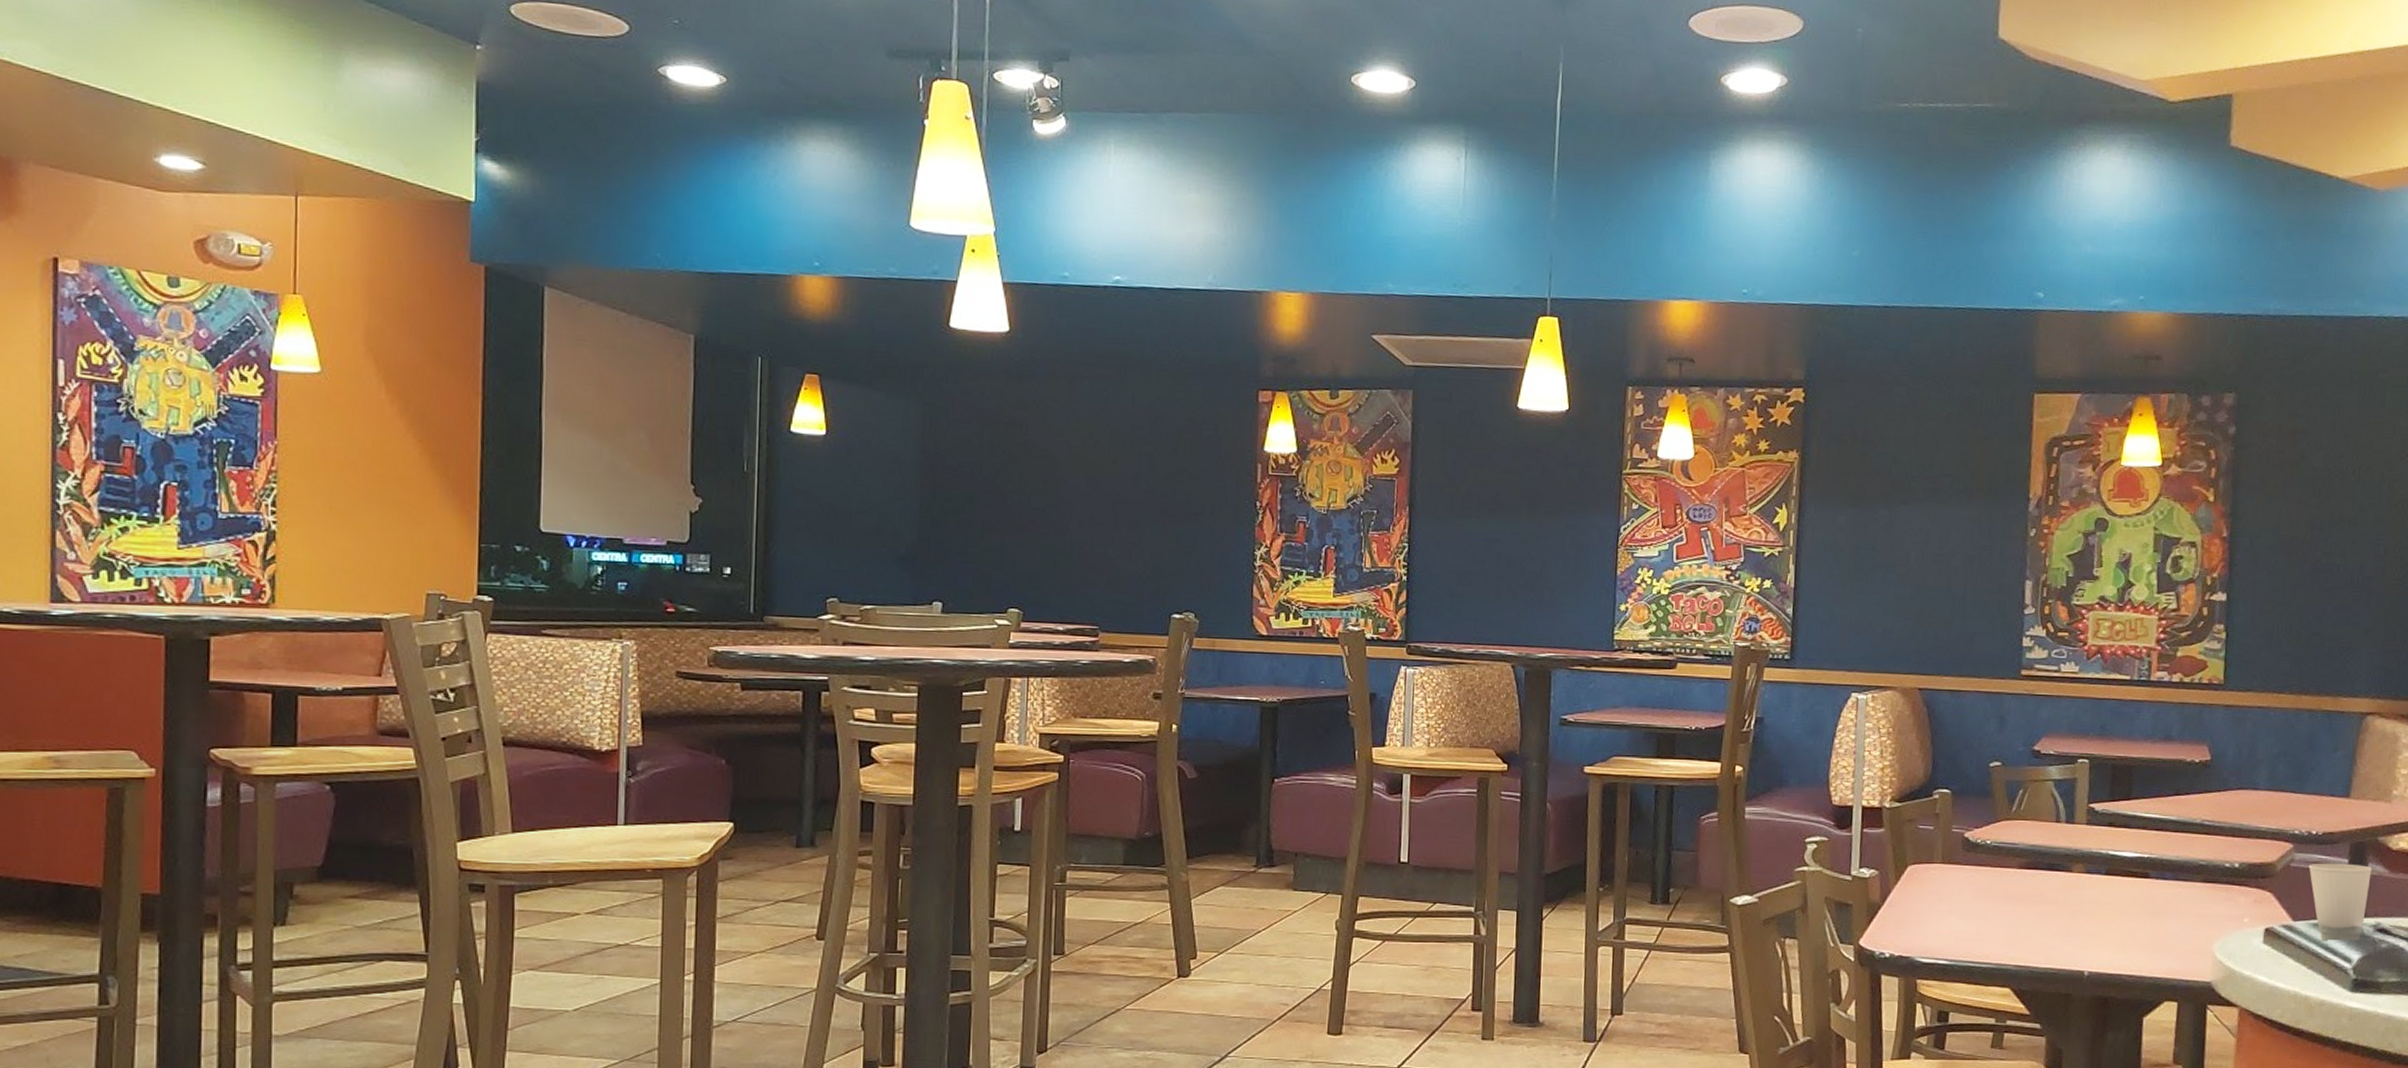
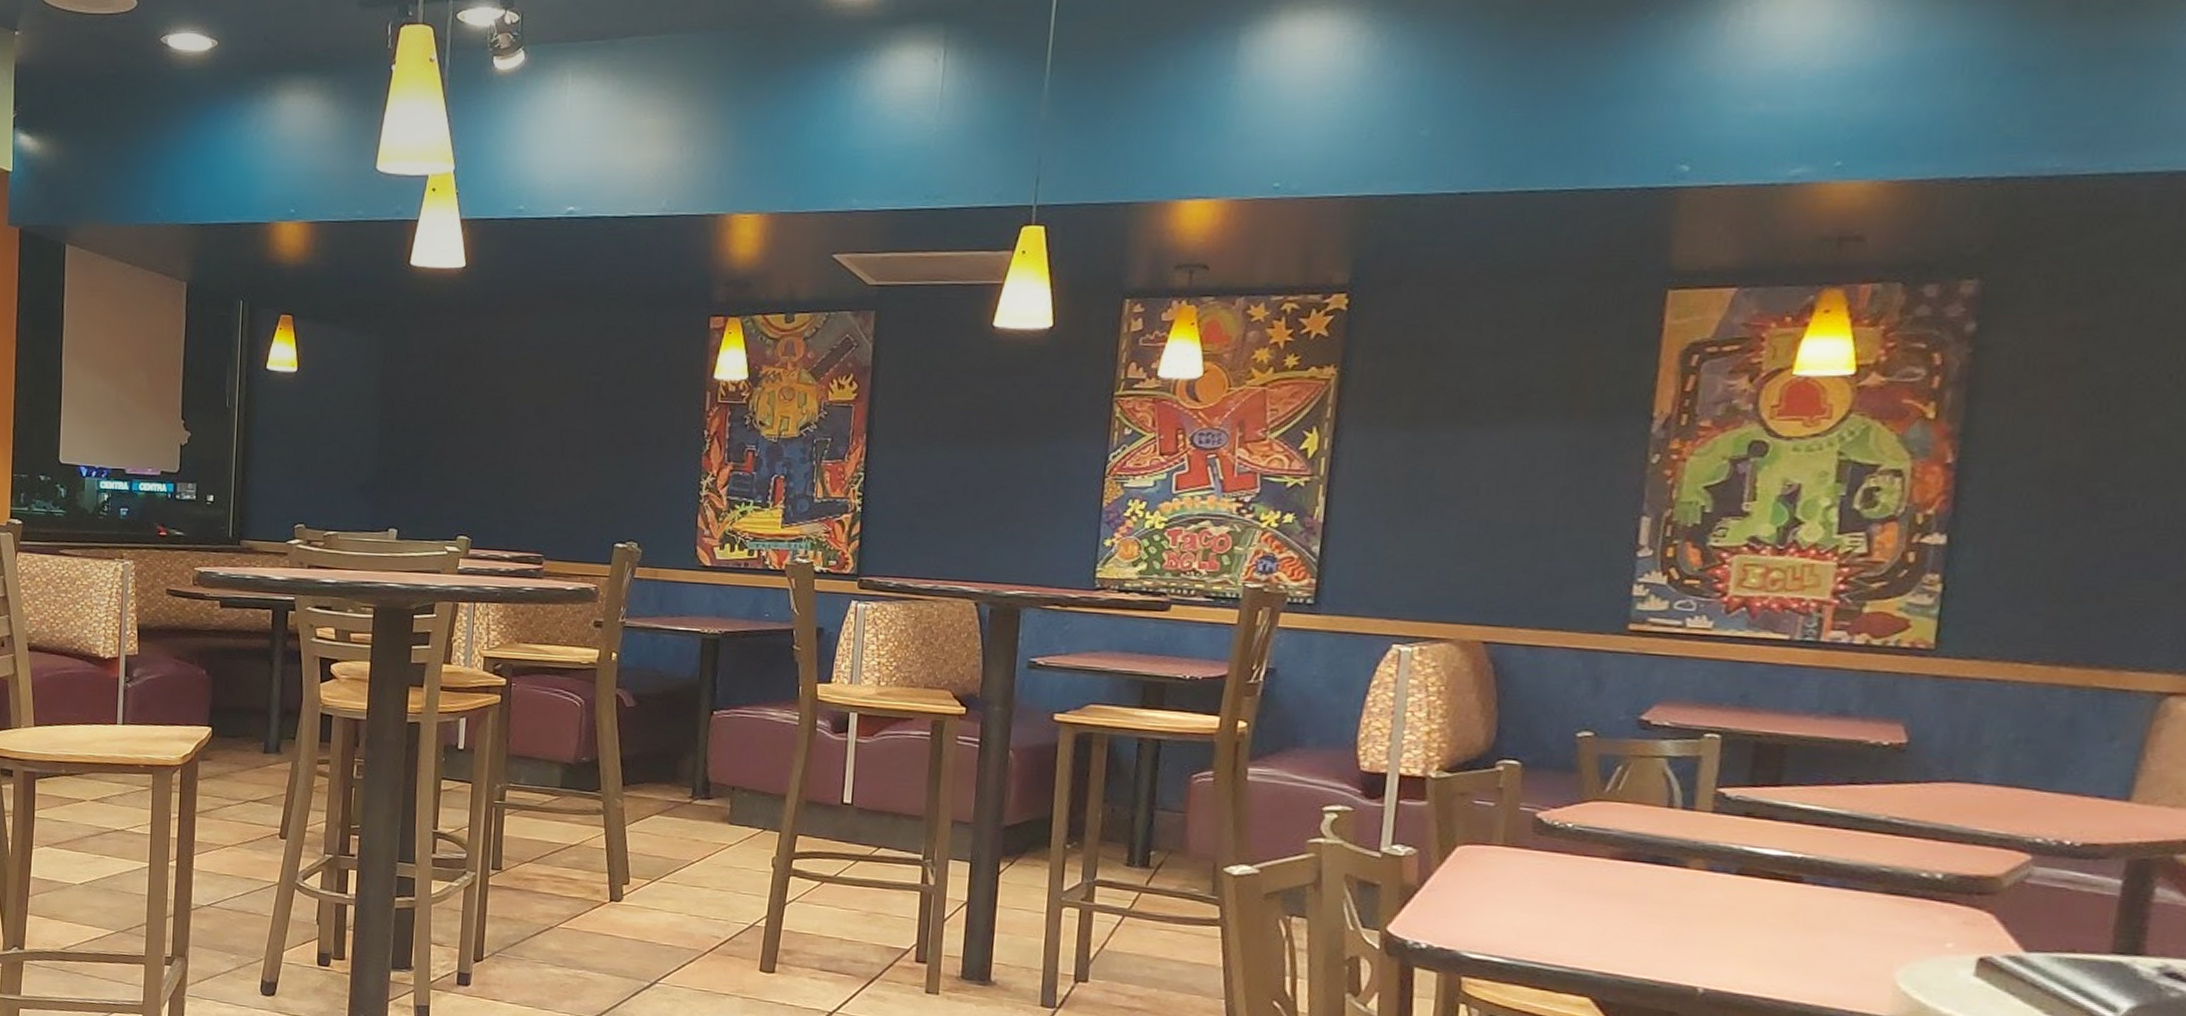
cup: present [2308,863,2372,941] -> none [2055,882,2161,985]

